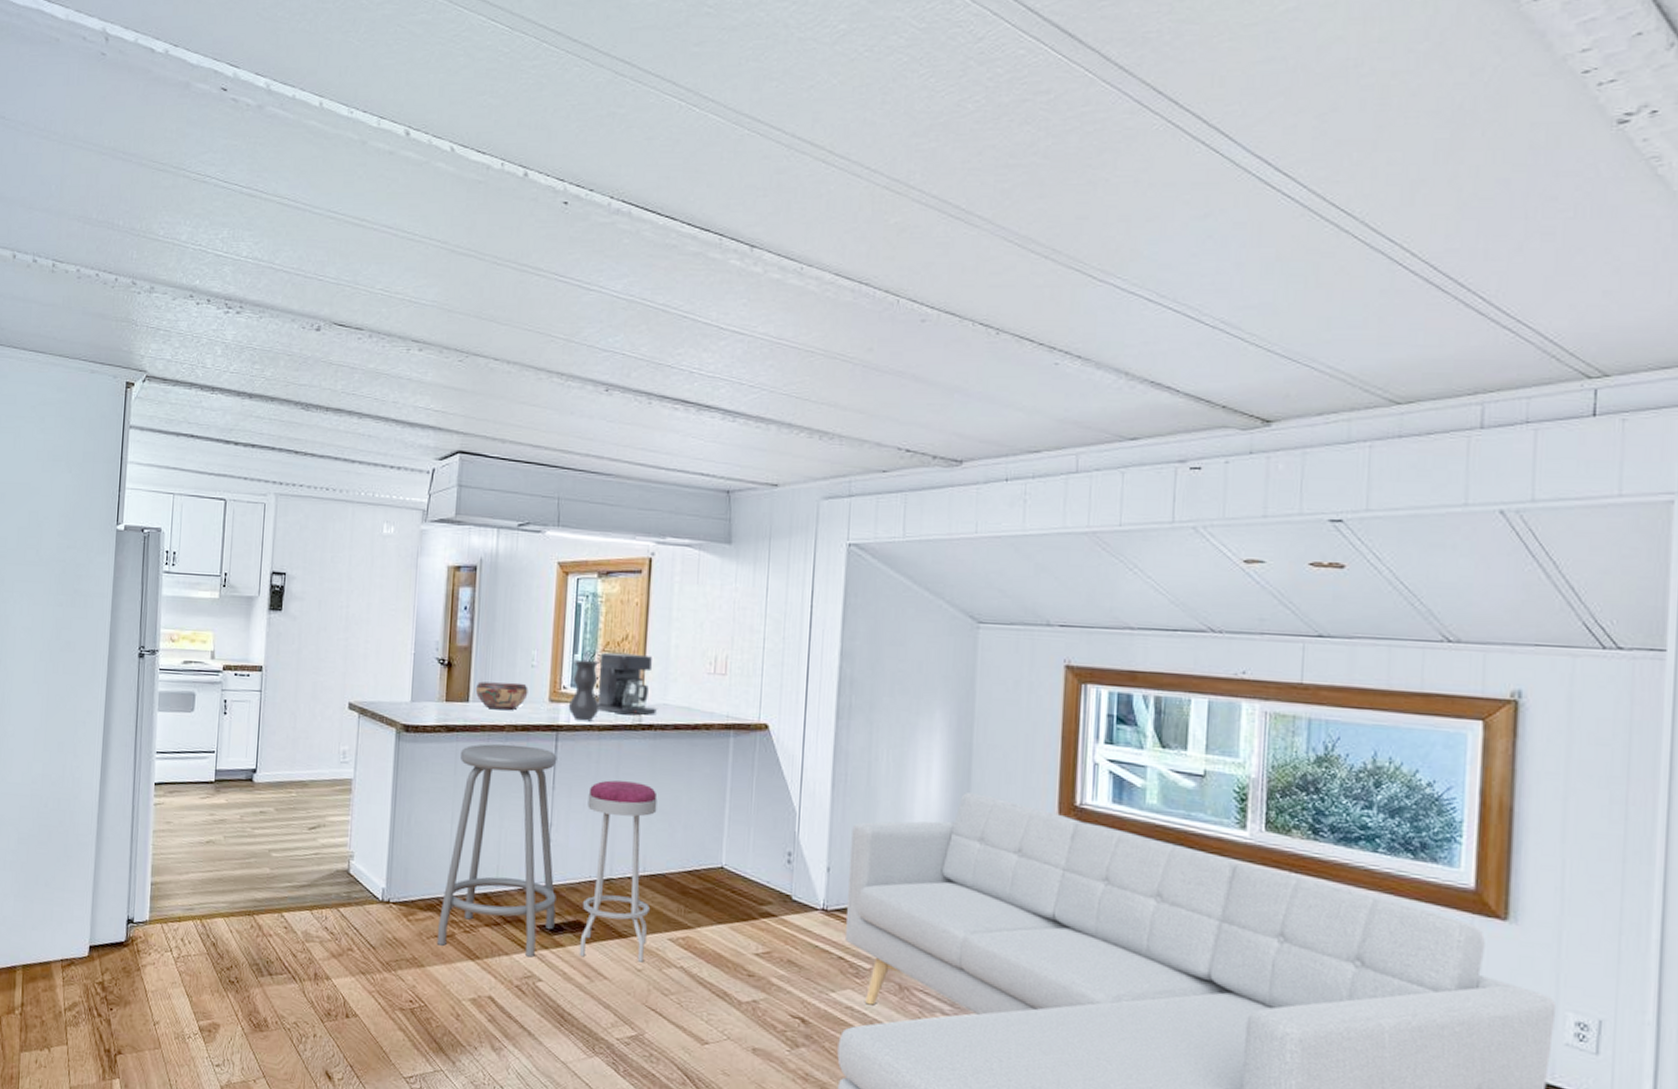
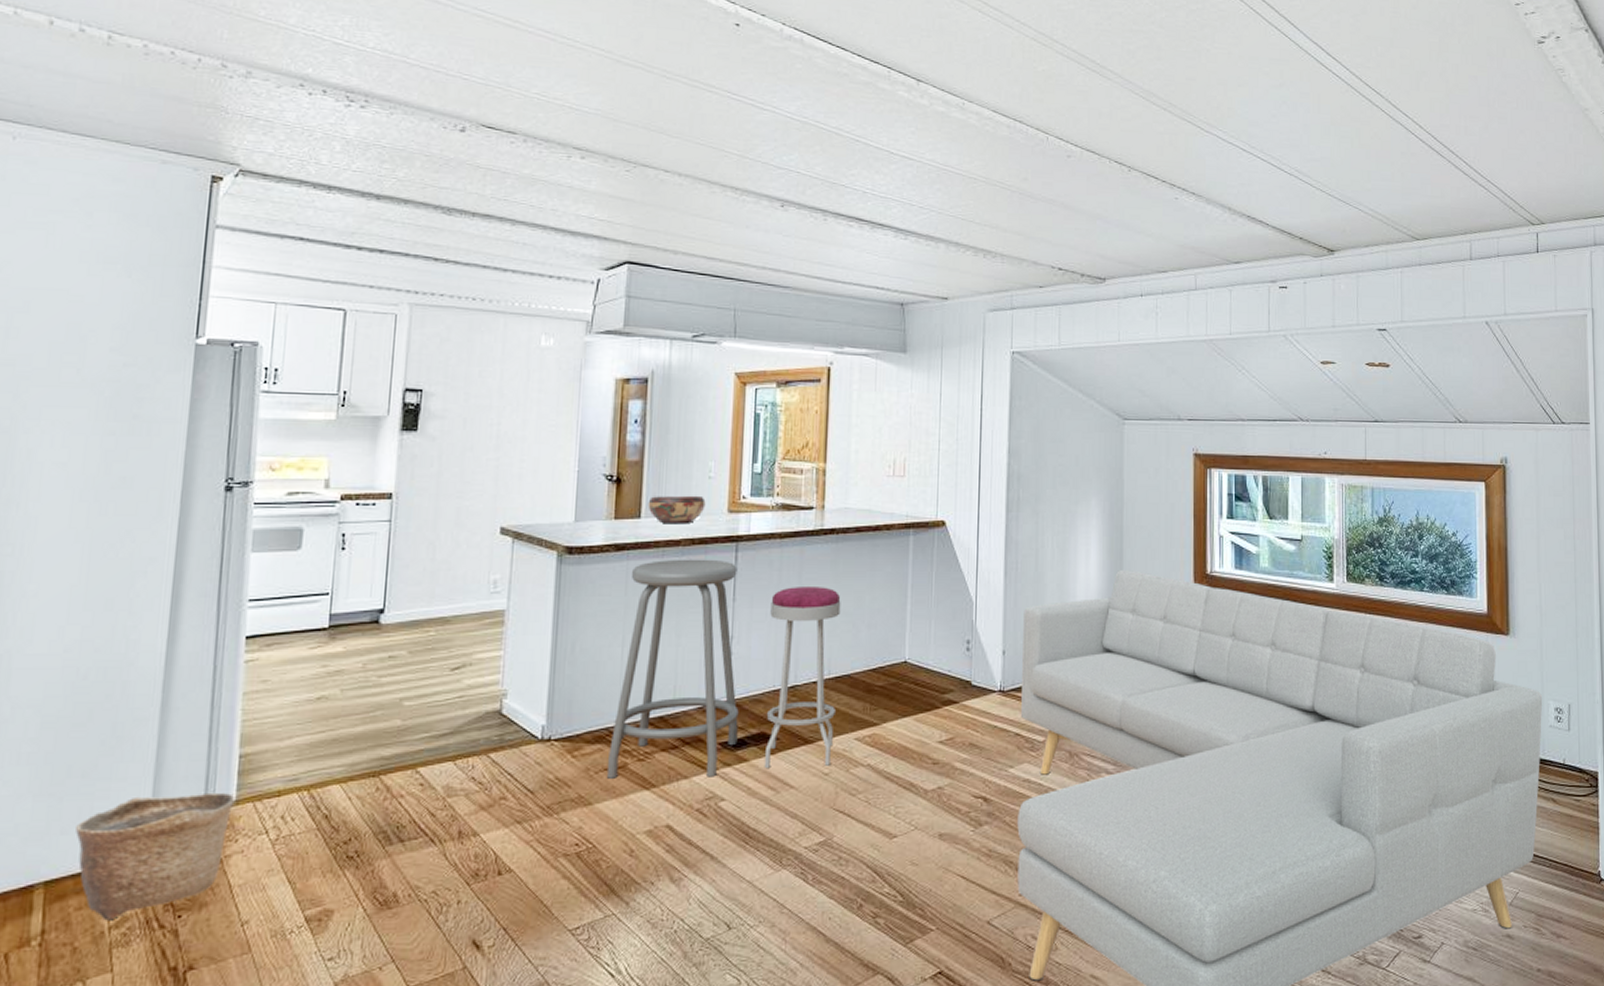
basket: none [42,906,149,1004] -> present [75,792,235,921]
vase: present [568,659,600,722] -> none [748,468,781,530]
coffee maker: present [597,653,657,715] -> none [778,460,838,521]

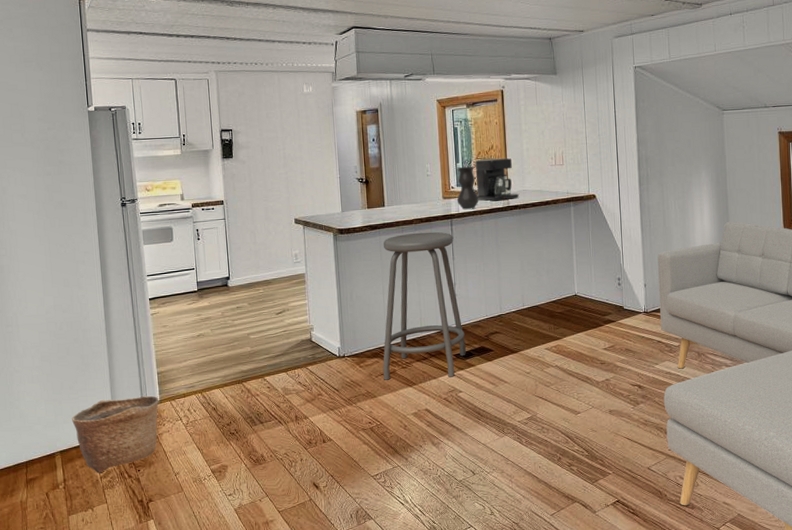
decorative bowl: present [647,495,706,524] -> none [388,188,427,210]
vase: none [748,468,781,530] -> present [456,166,479,210]
bar stool: present [764,587,841,769] -> none [478,246,530,371]
coffee maker: none [778,460,838,521] -> present [475,157,519,201]

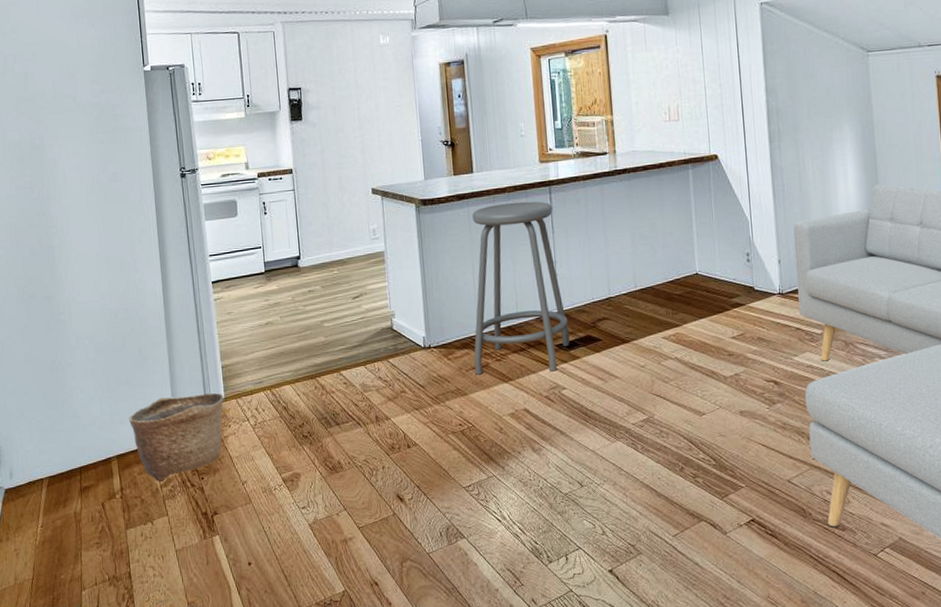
vase: present [456,166,479,210] -> none [555,124,582,175]
coffee maker: present [475,157,519,201] -> none [576,113,628,165]

